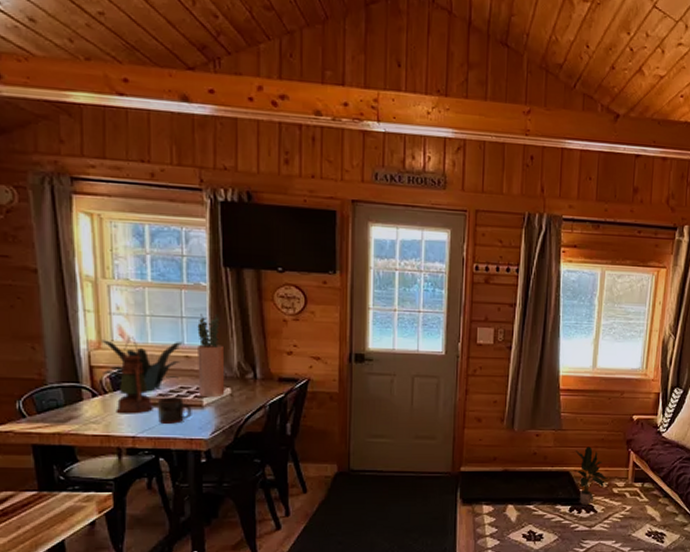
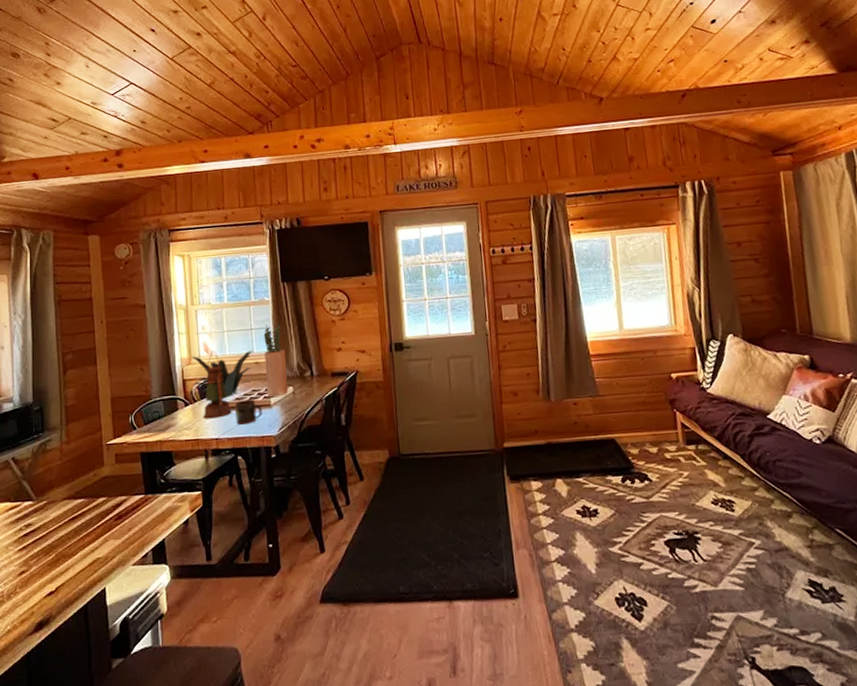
potted plant: present [573,446,609,506] -> none [616,410,660,475]

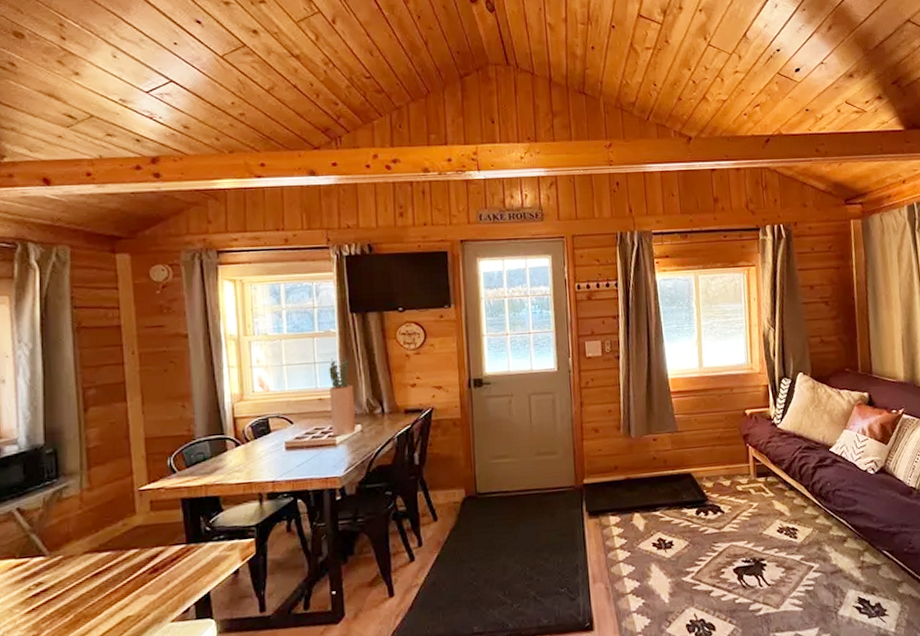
plant: present [192,350,253,398] -> none [244,386,316,437]
lantern: present [203,351,232,419] -> none [257,387,291,461]
mug: present [234,399,263,425] -> none [294,438,327,466]

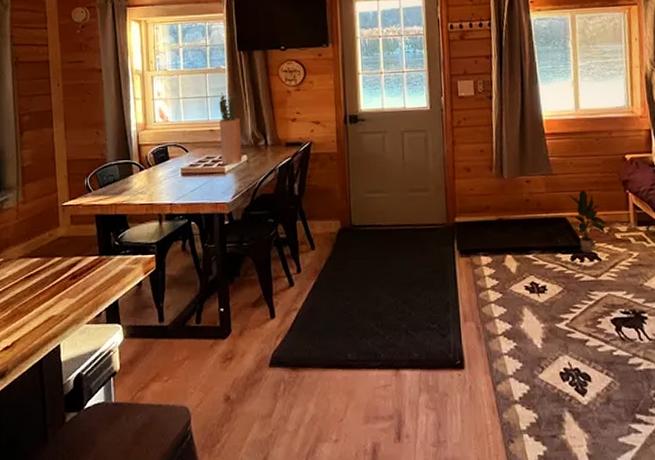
potted plant: none [693,446,732,507] -> present [569,190,610,254]

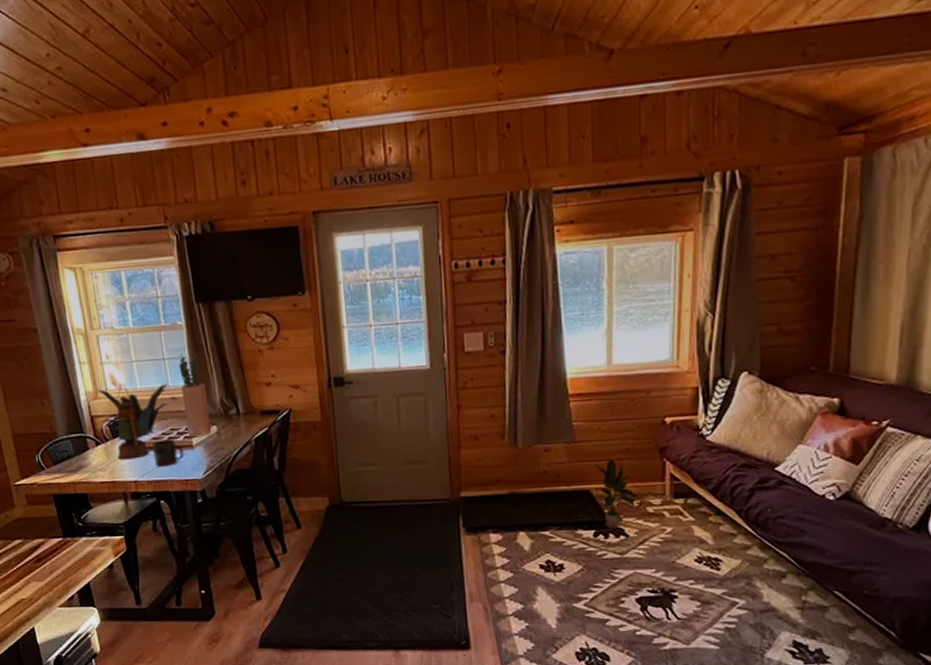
plant: none [147,118,208,164] -> present [98,384,168,437]
lantern: none [157,118,186,184] -> present [116,384,150,460]
mug: none [188,166,217,191] -> present [151,439,185,467]

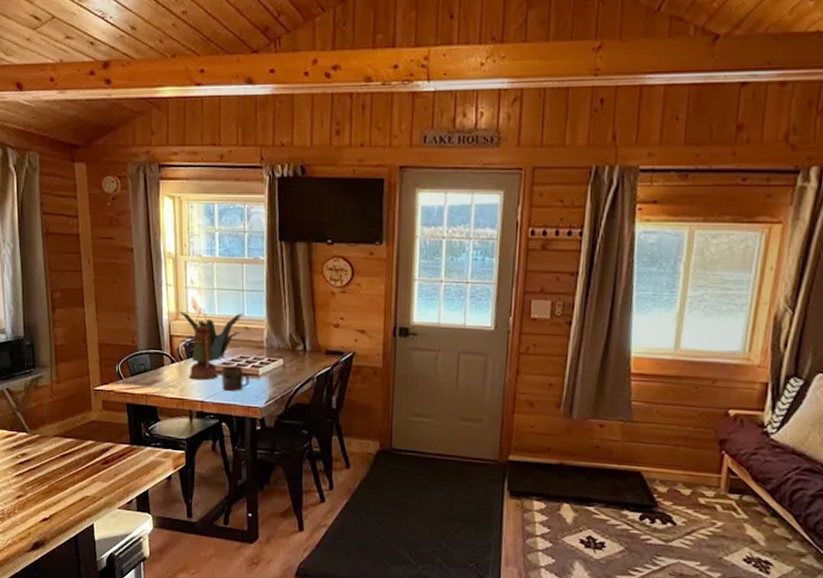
vase: present [179,348,212,438] -> none [255,283,279,368]
potted plant: present [593,459,641,530] -> none [645,444,693,516]

